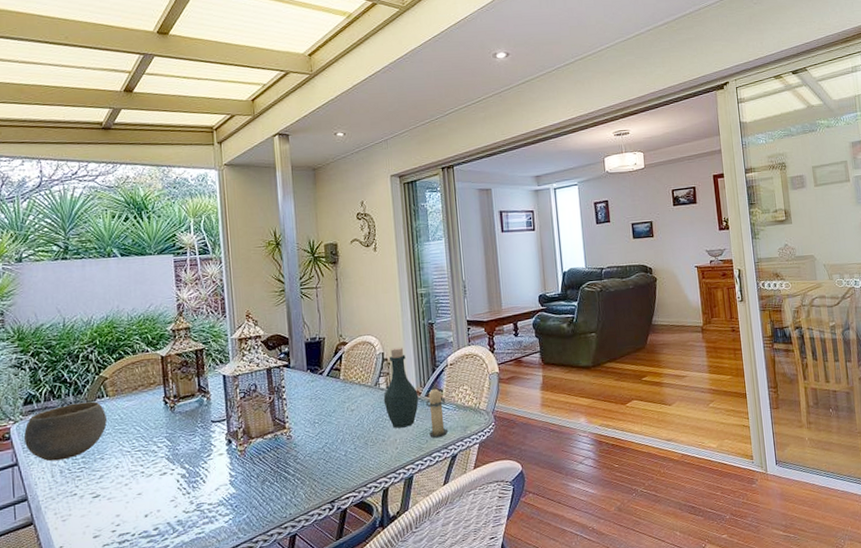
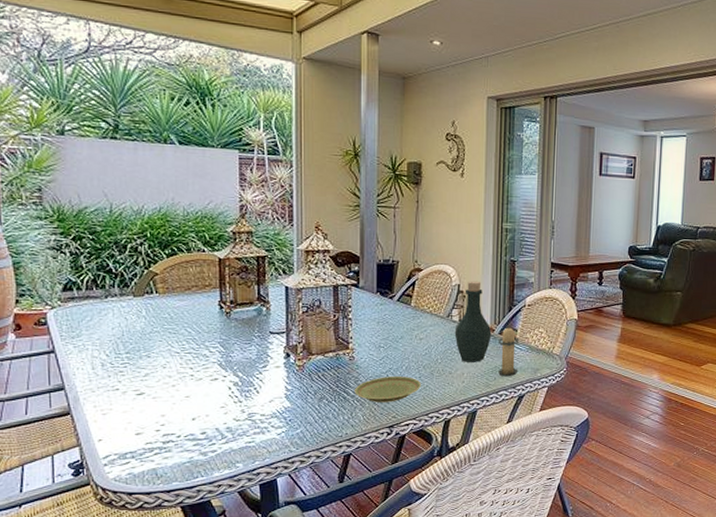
bowl: present [23,401,107,462] -> none [61,296,155,353]
plate: none [294,449,357,479] -> present [355,377,421,402]

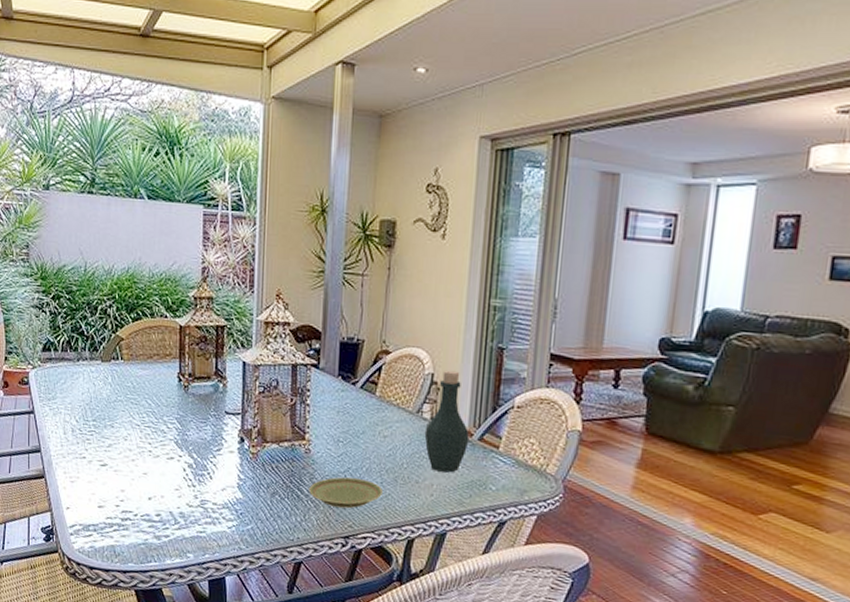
candle: present [498,325,519,377] -> none [475,430,504,496]

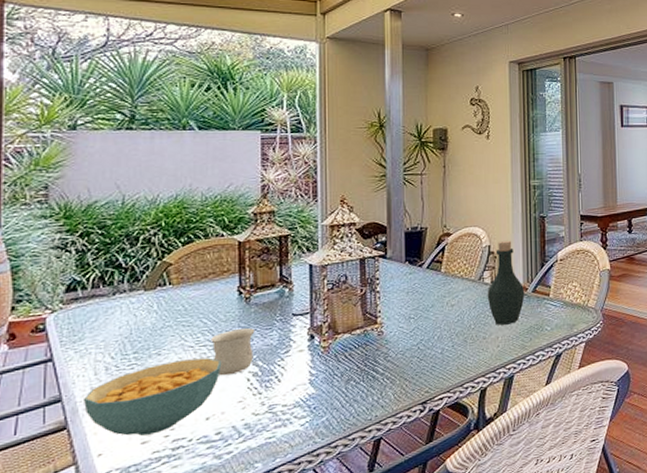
cereal bowl: none [56,436,163,501] -> present [84,357,222,436]
mug: none [154,416,192,461] -> present [211,328,255,376]
plate: present [309,477,383,509] -> none [384,346,454,378]

